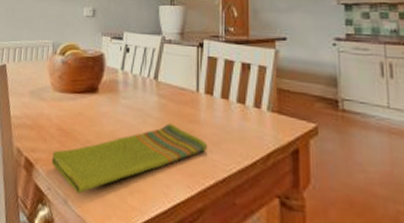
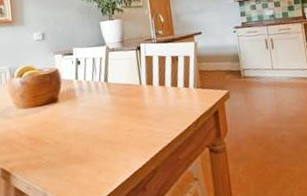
dish towel: present [51,123,208,194] -> none [26,113,154,185]

